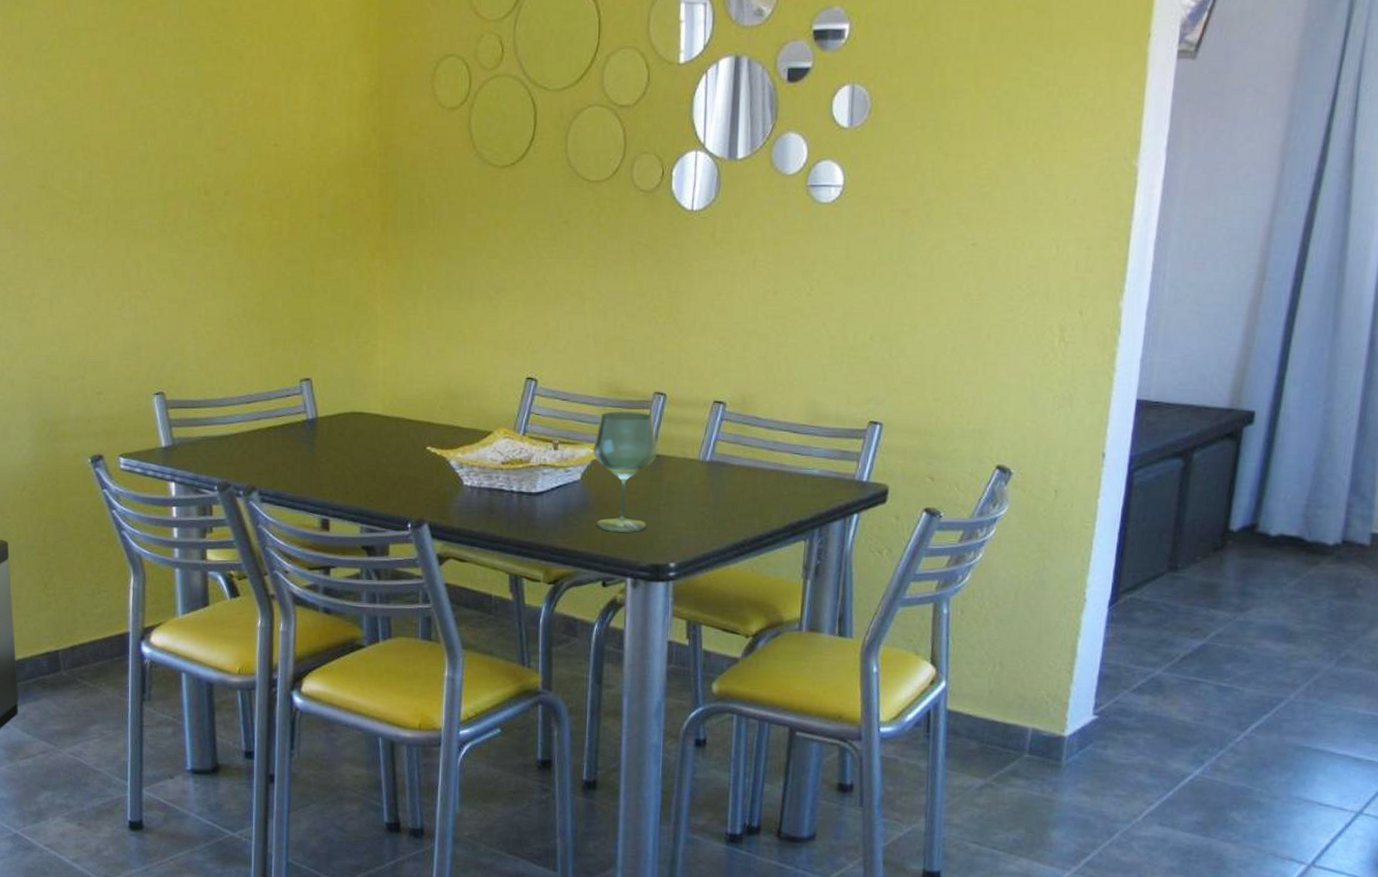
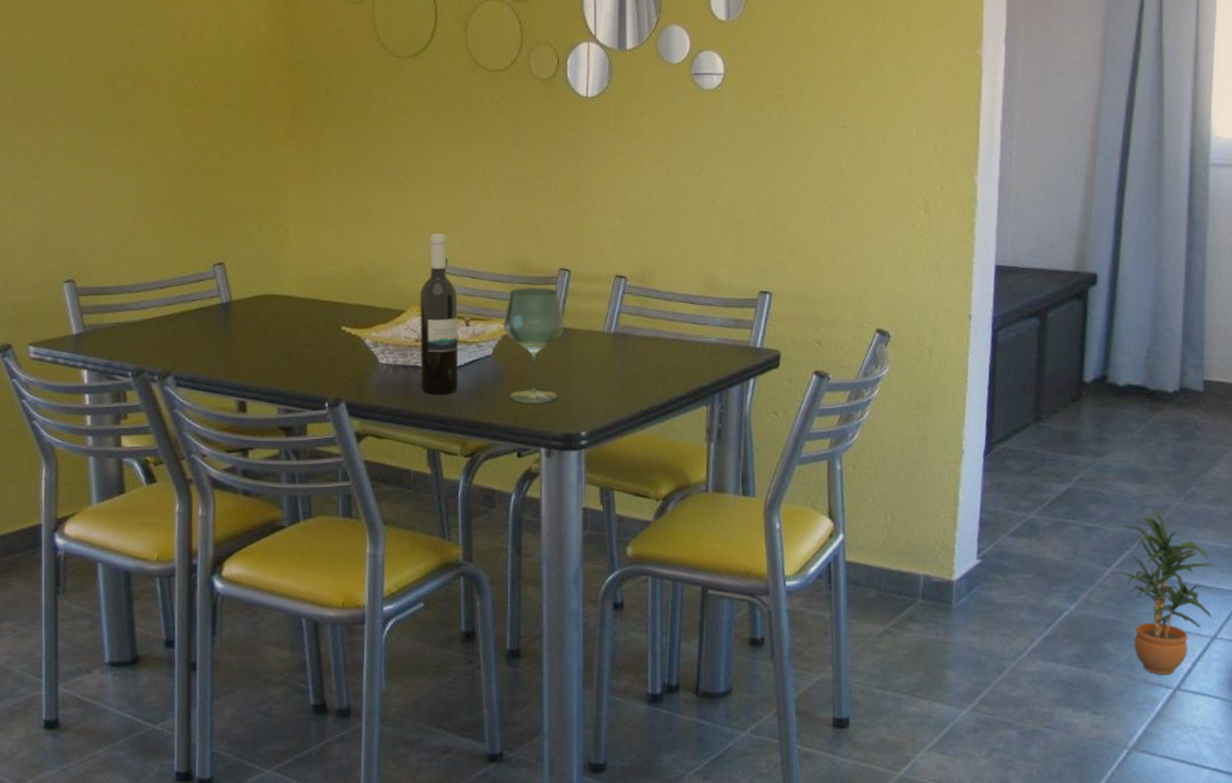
wine bottle: none [505,353,547,520] -> present [420,234,459,395]
potted plant: none [1255,670,1370,850] -> present [1119,508,1218,675]

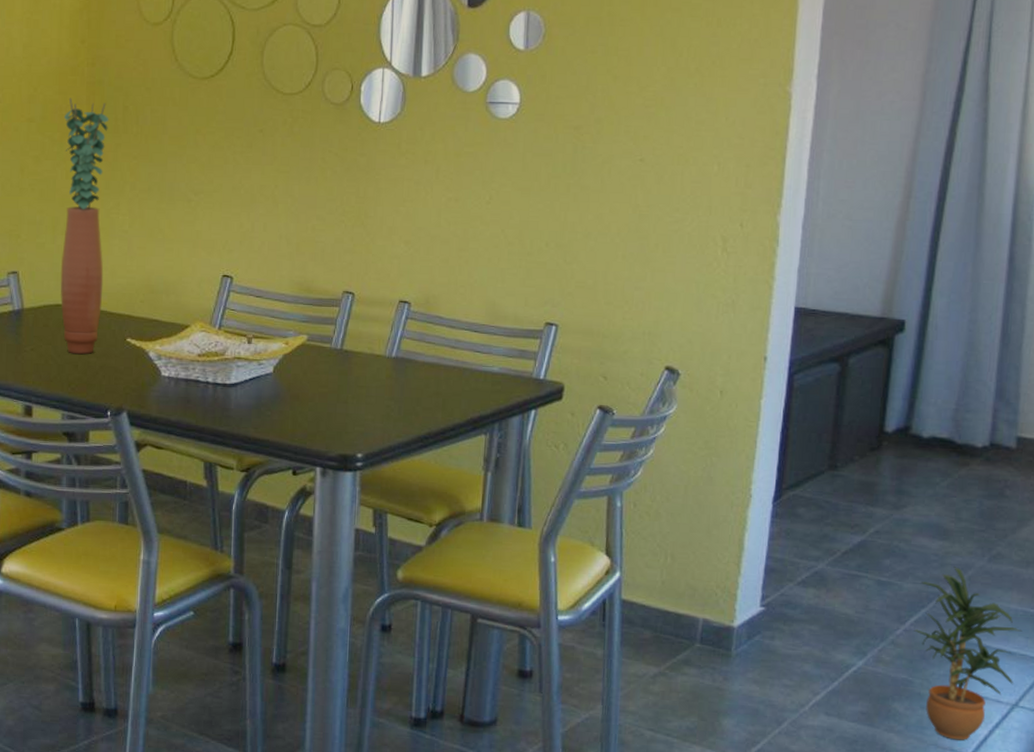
vase: none [264,80,314,346] -> present [60,98,109,355]
wine bottle: present [420,234,459,395] -> none [201,252,242,410]
wine glass: present [503,288,565,404] -> none [285,308,346,424]

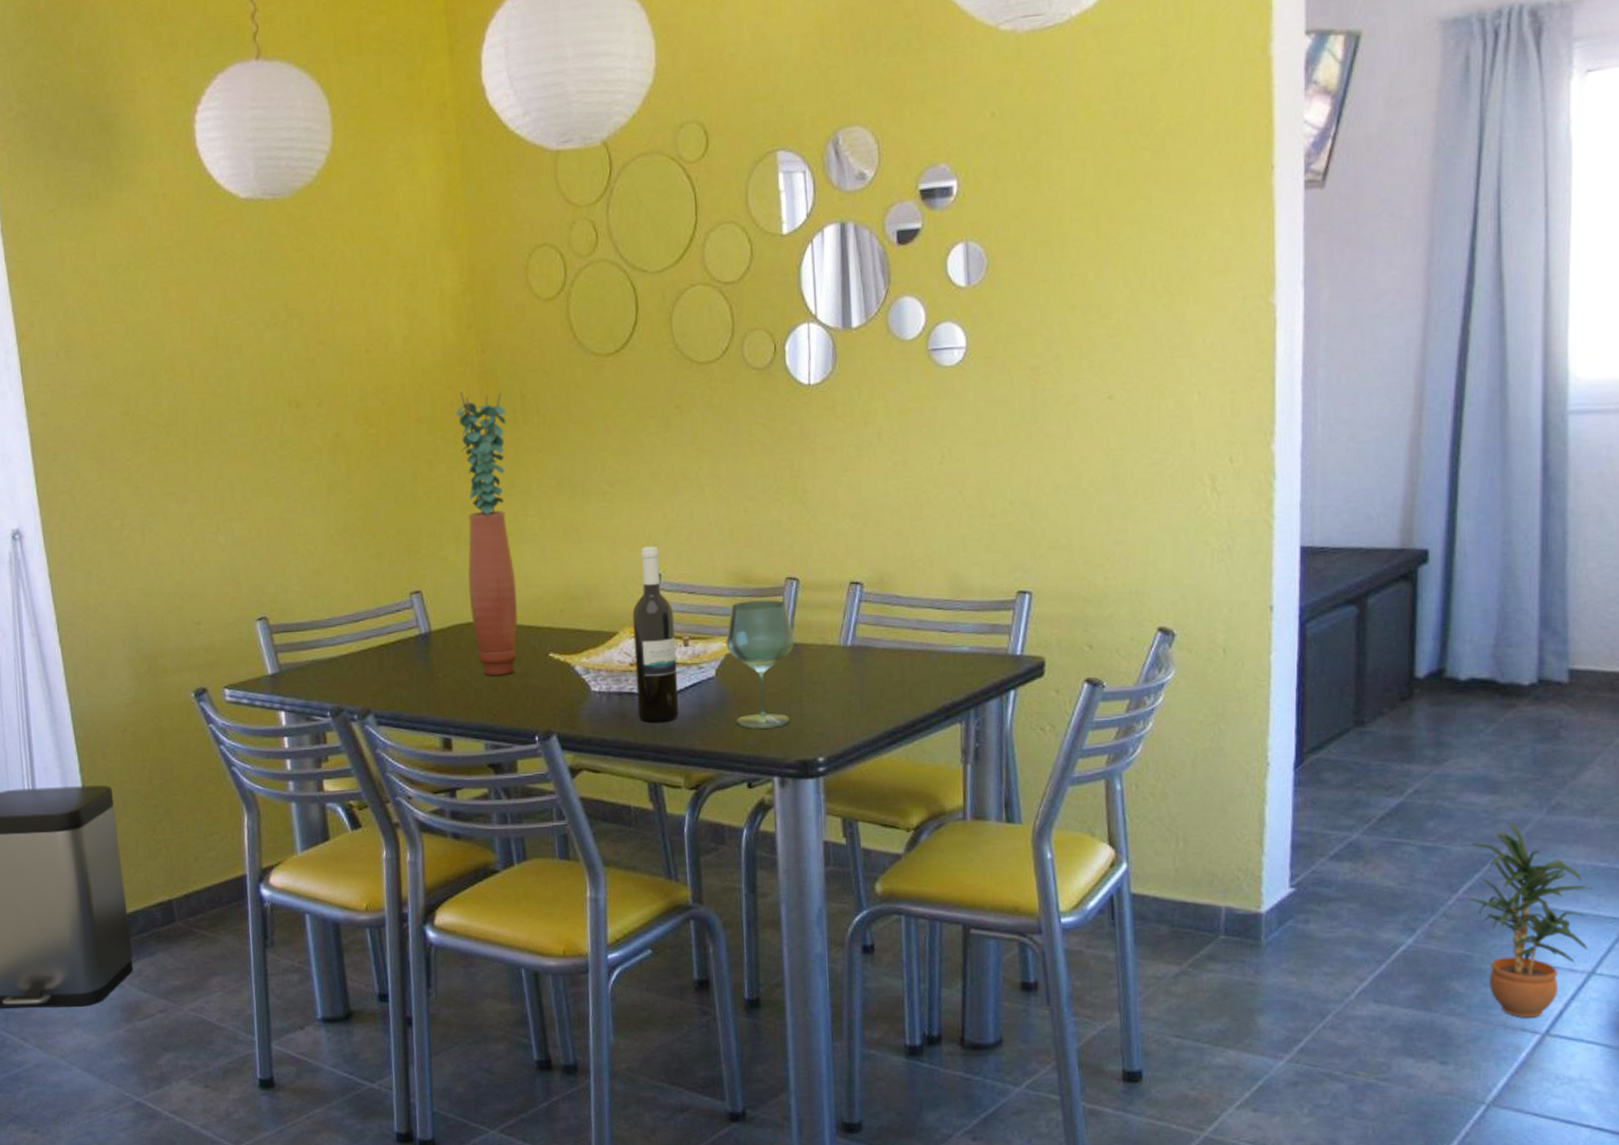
wine bottle: none [201,252,242,410] -> present [632,546,679,723]
wine glass: none [285,308,346,424] -> present [726,599,795,729]

